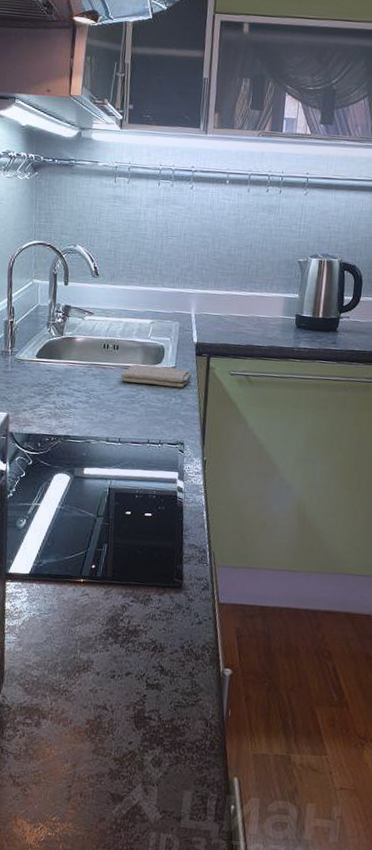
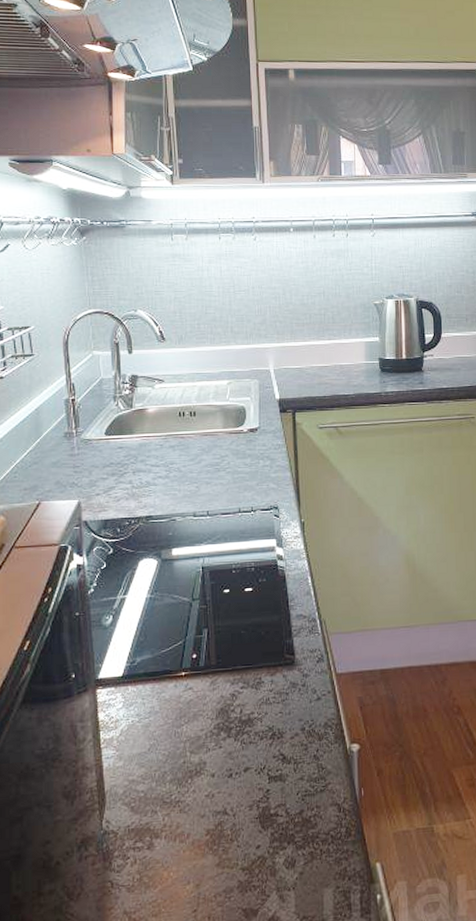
washcloth: present [120,364,191,388] -> none [201,427,278,450]

